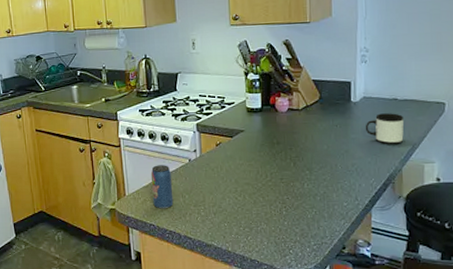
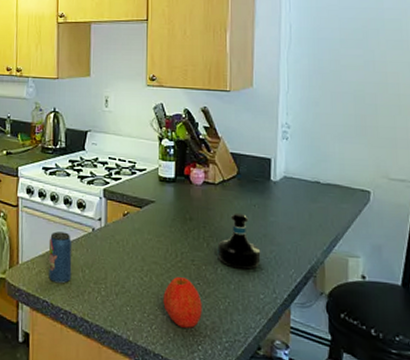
apple: none [256,194,292,236] -> present [163,277,202,328]
tequila bottle: none [303,133,344,182] -> present [217,212,261,270]
mug: present [365,113,404,145] -> none [285,196,327,234]

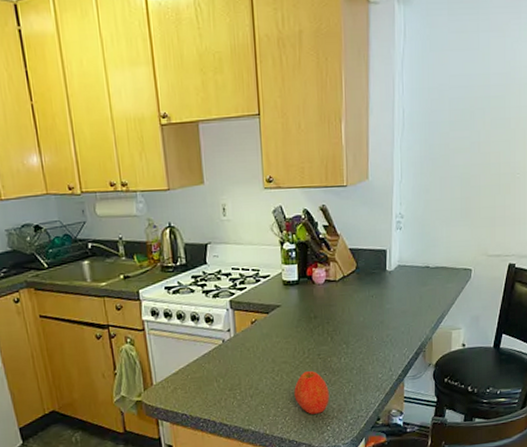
beverage can: present [48,231,72,284] -> none [180,348,207,397]
tequila bottle: present [217,212,261,270] -> none [340,305,379,356]

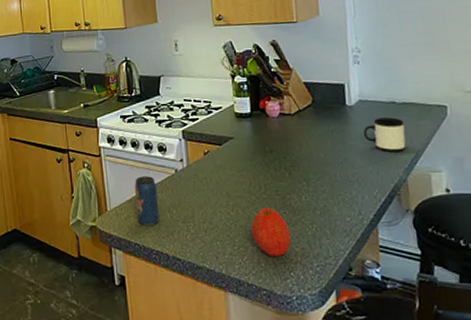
beverage can: none [180,348,207,397] -> present [134,176,160,226]
mug: none [399,281,435,314] -> present [363,117,406,153]

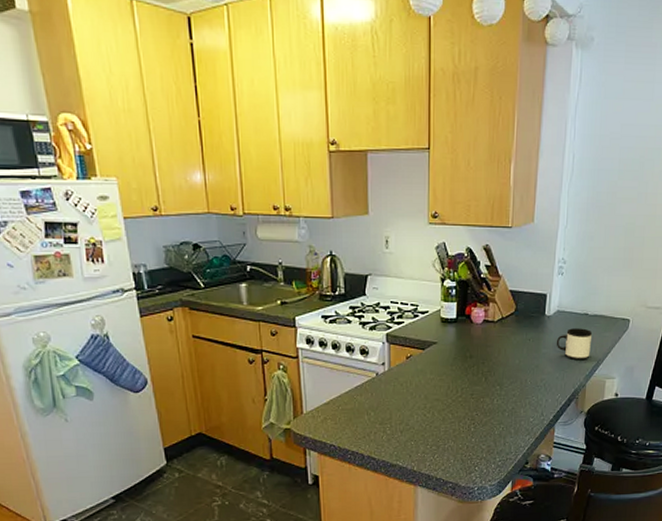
beverage can: present [134,176,160,226] -> none [332,379,357,428]
apple: present [251,208,291,256] -> none [444,410,479,454]

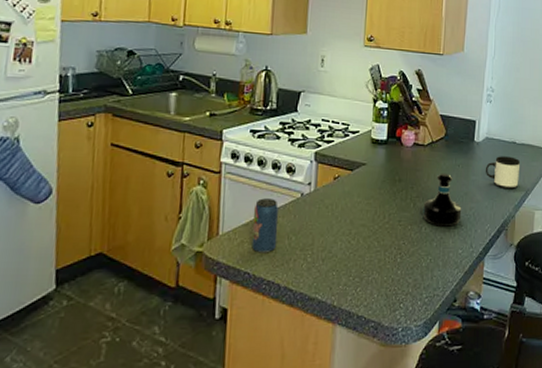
beverage can: none [332,379,357,428] -> present [251,198,279,253]
tequila bottle: none [494,347,533,398] -> present [423,173,462,227]

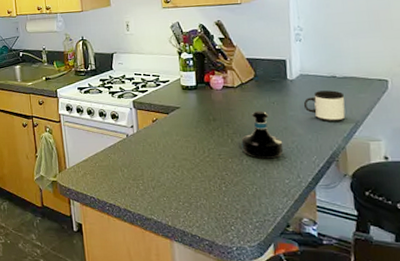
beverage can: present [251,198,279,253] -> none [90,140,113,182]

